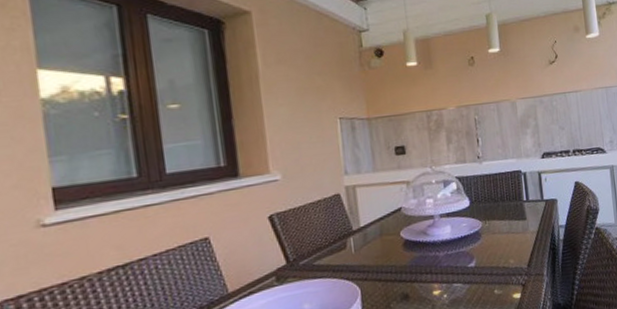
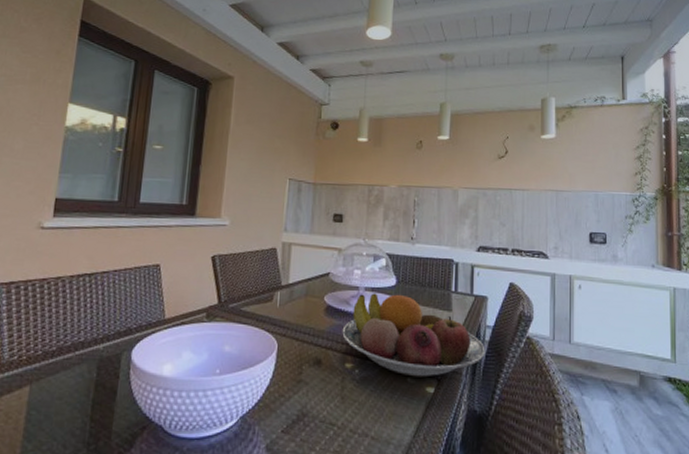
fruit bowl: none [424,214,562,289] -> present [342,293,486,378]

